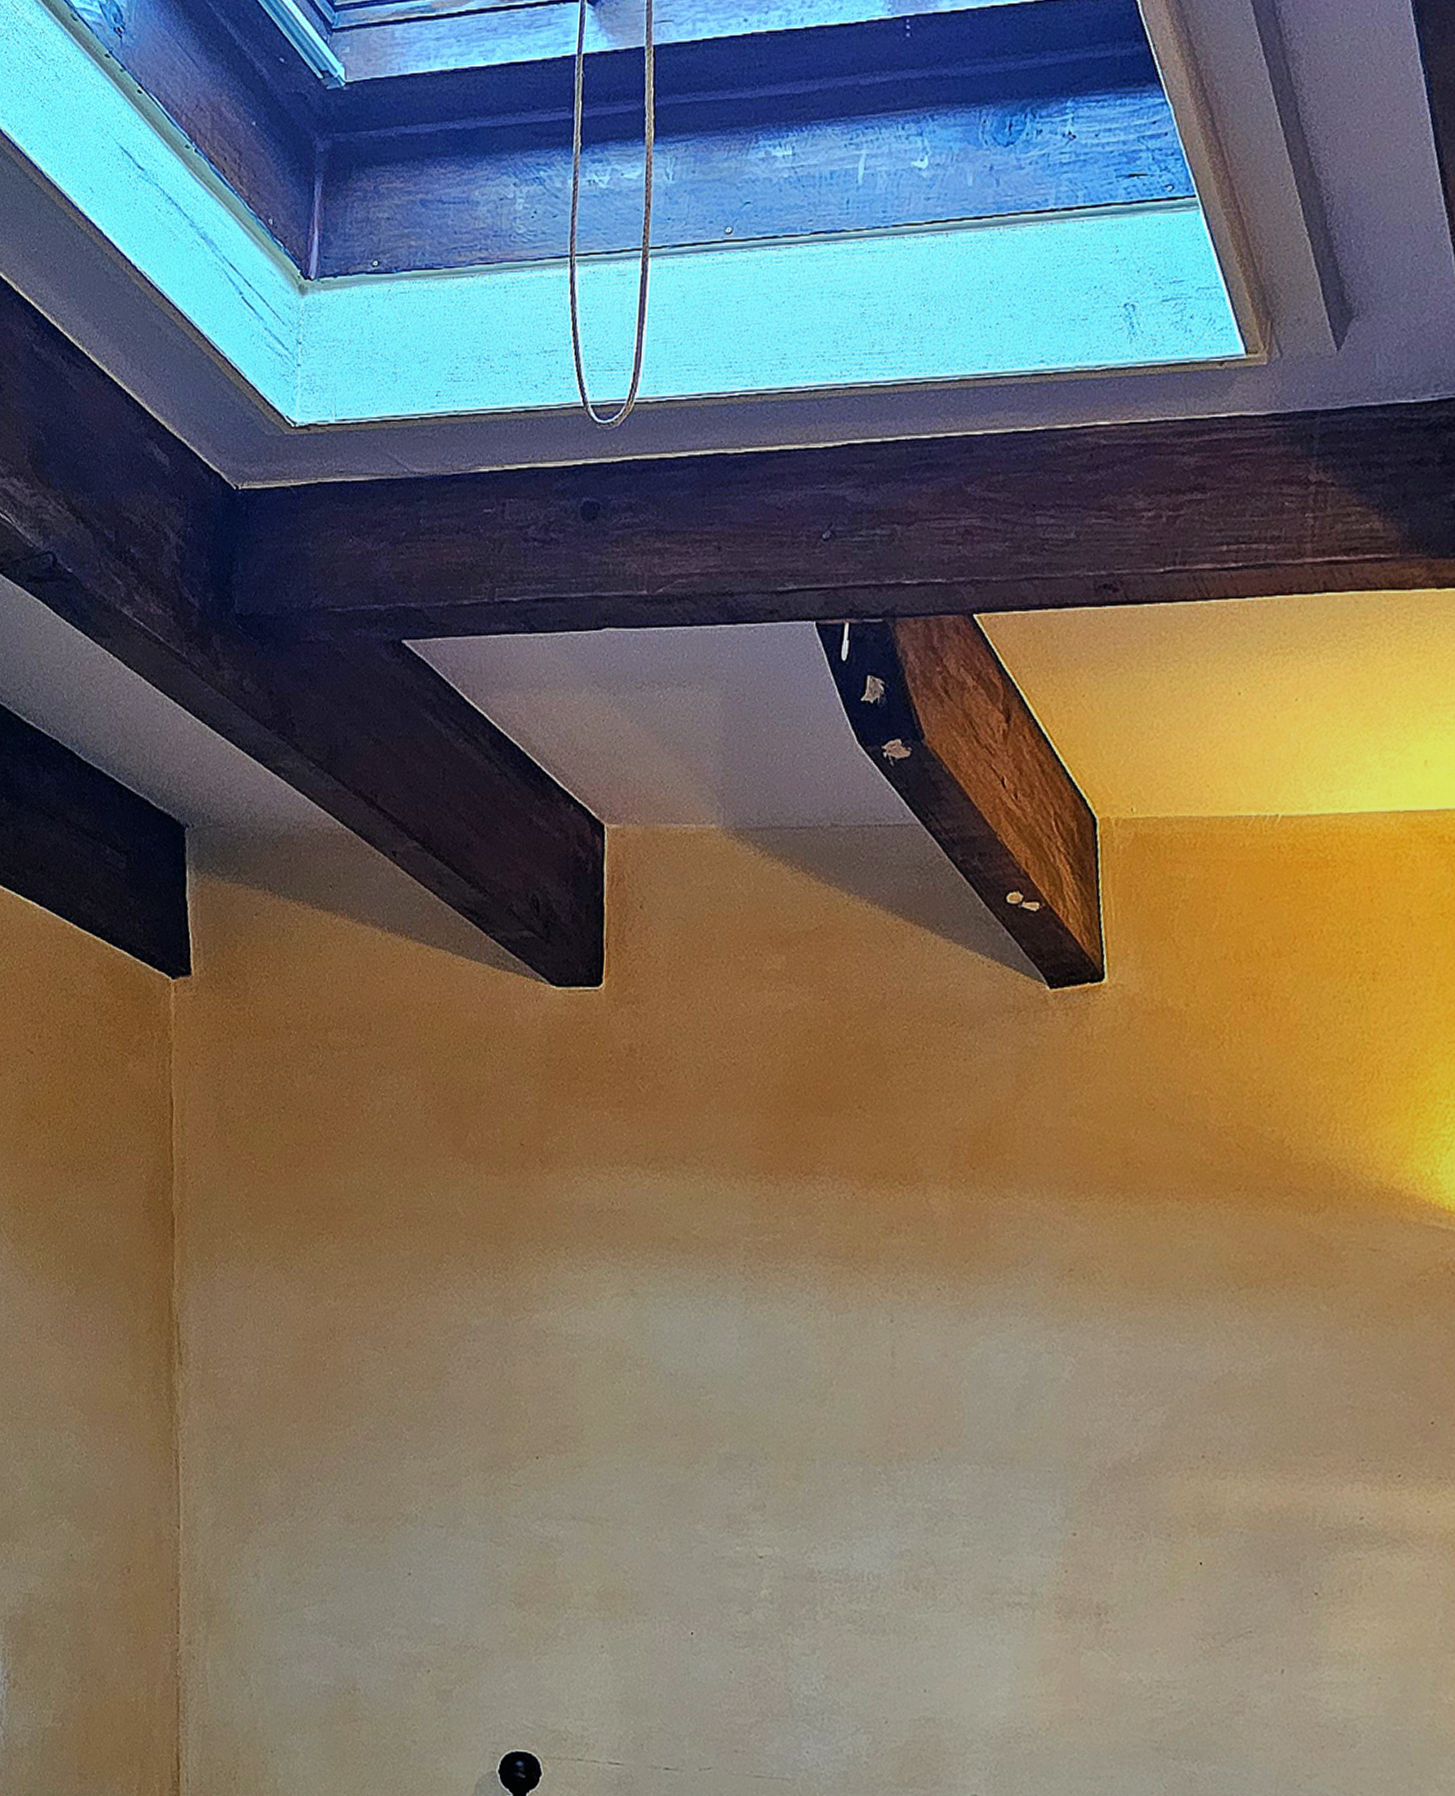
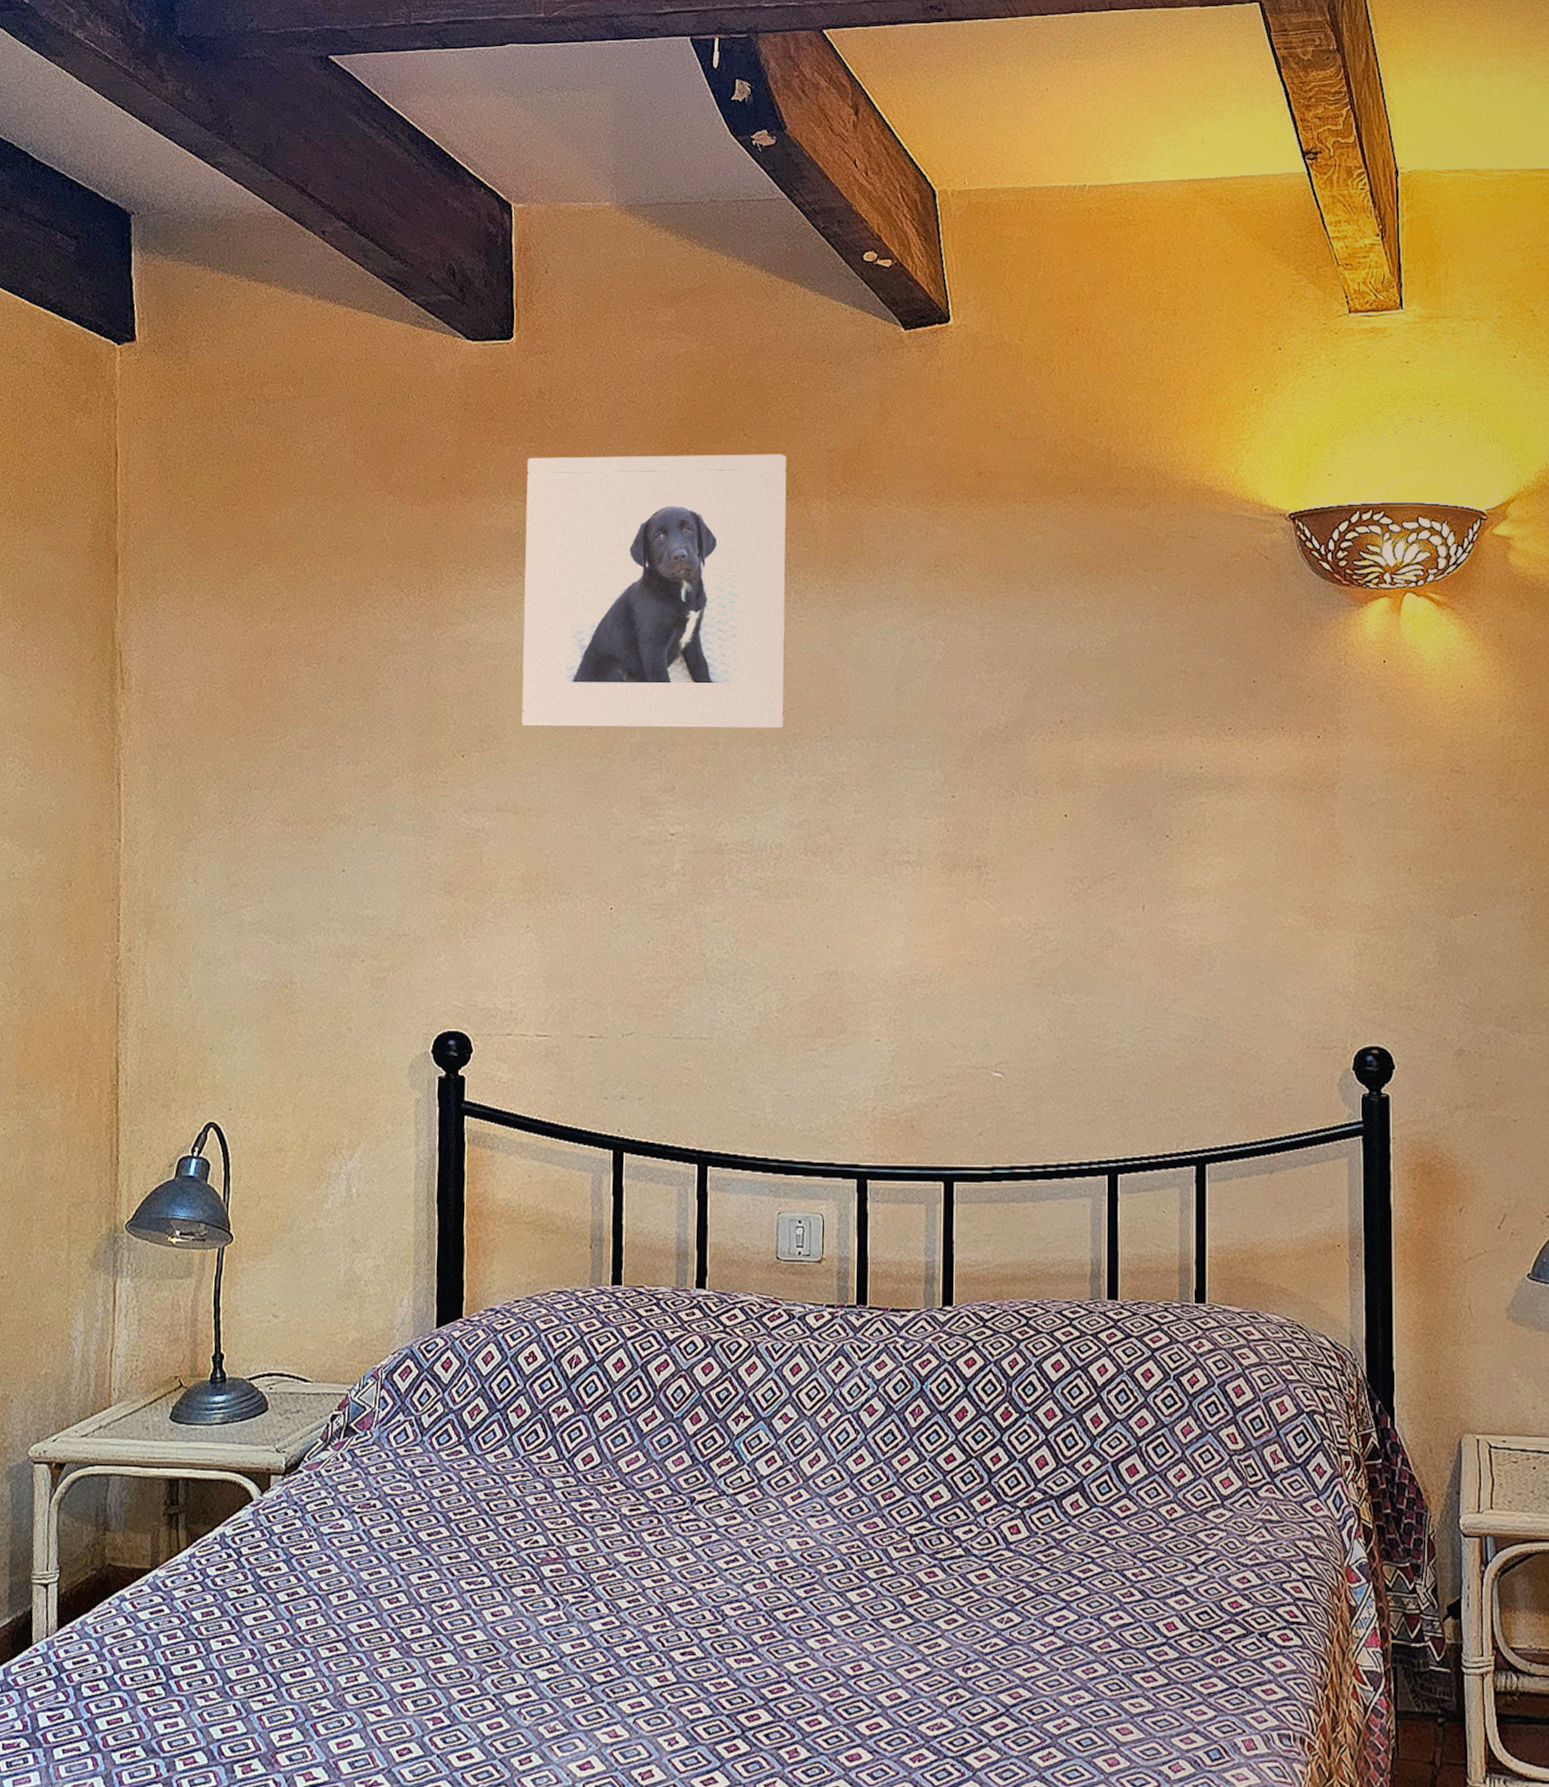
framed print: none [601,1124,906,1447] -> present [521,454,787,729]

